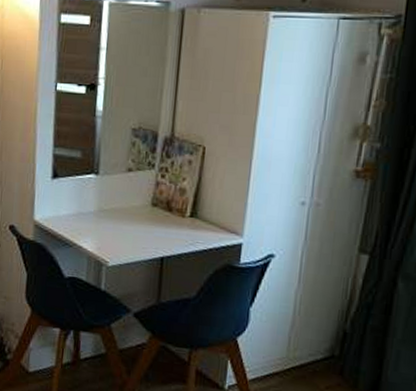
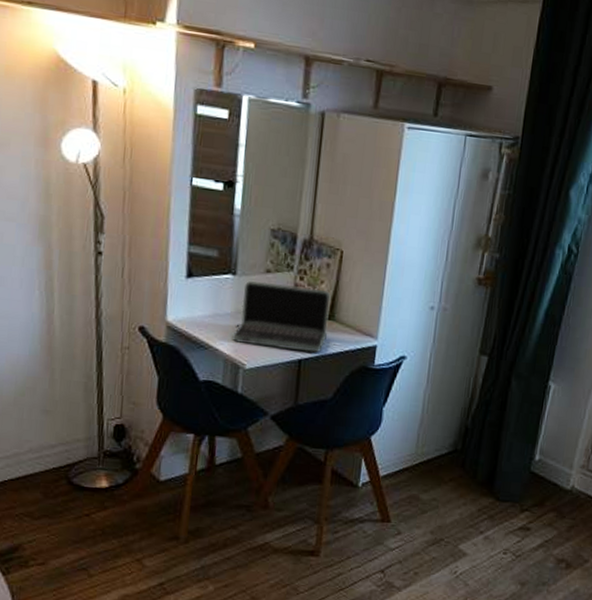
laptop: none [94,179,193,251] -> present [230,280,331,353]

